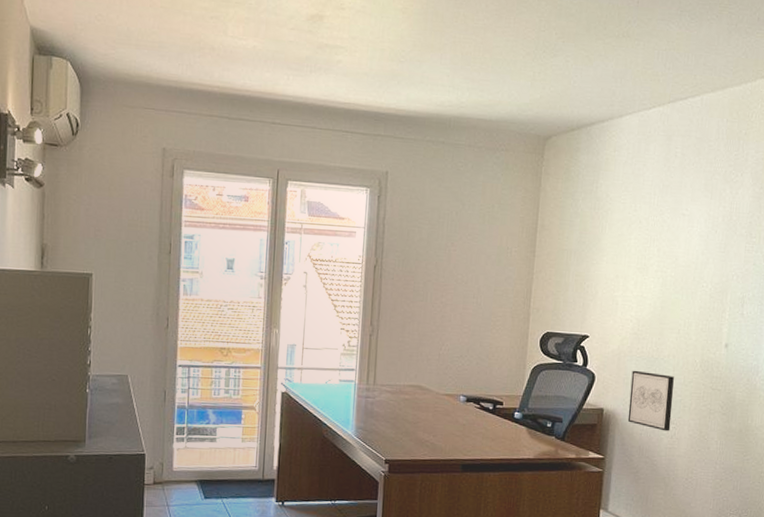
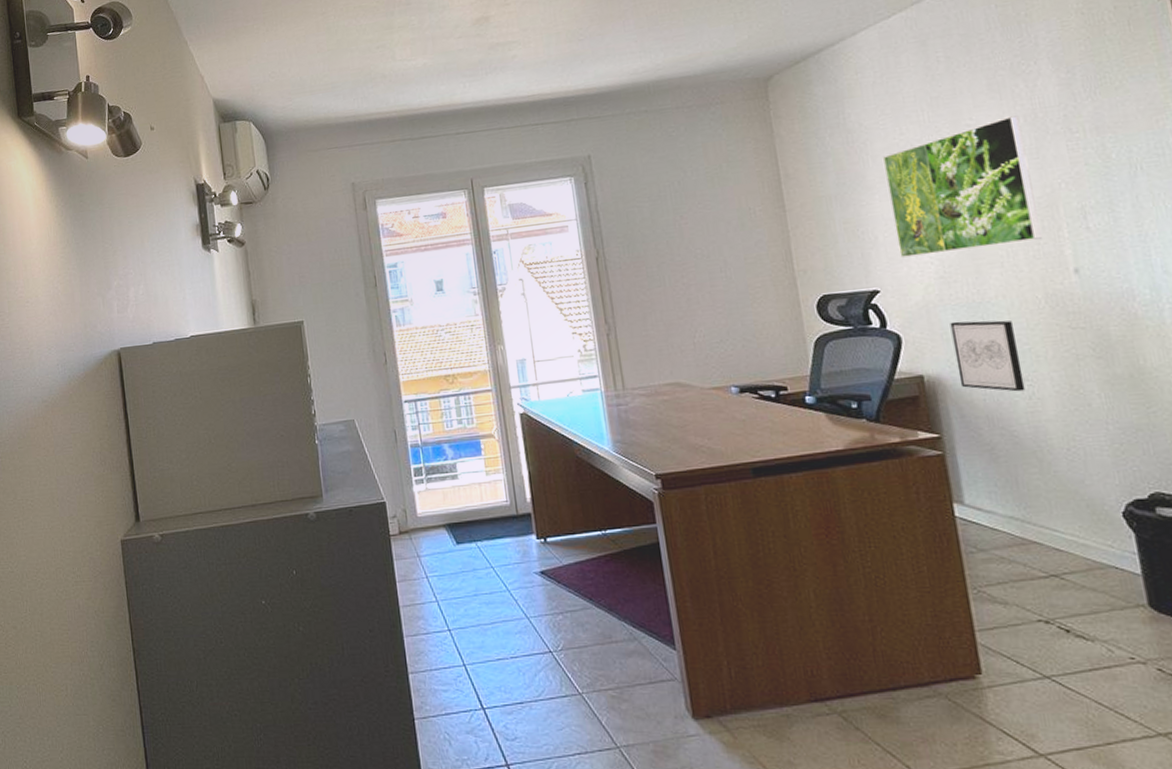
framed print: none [610,214,720,317] -> present [882,115,1042,258]

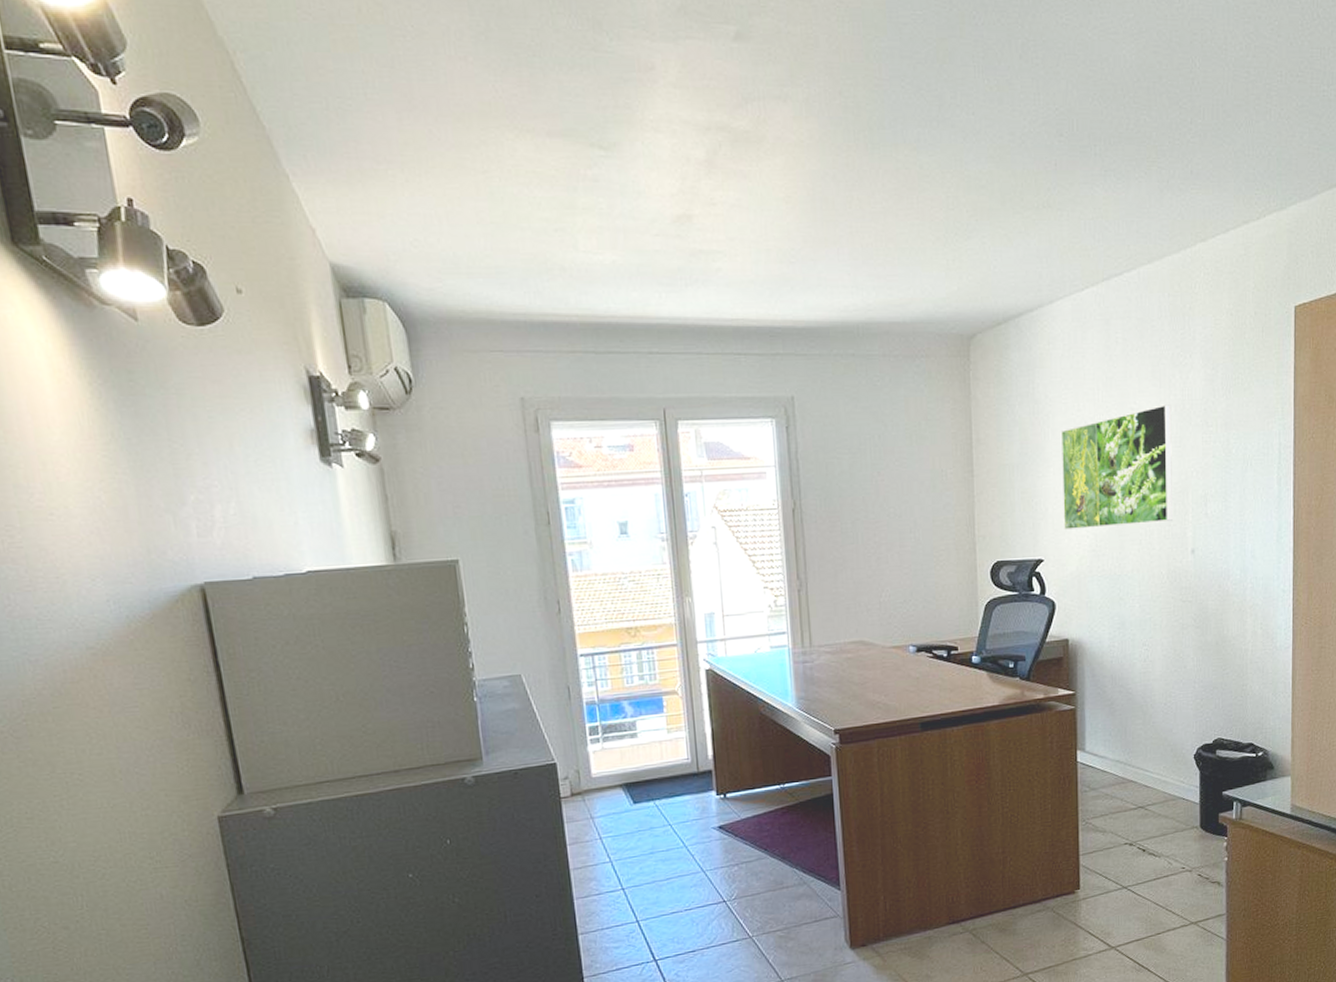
wall art: present [950,320,1026,392] -> none [1094,591,1142,655]

